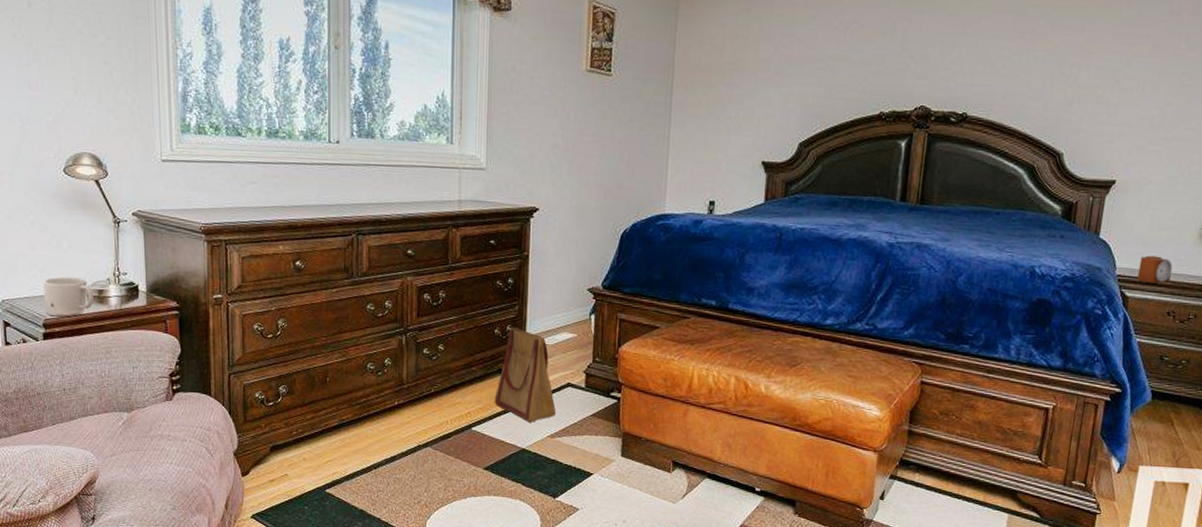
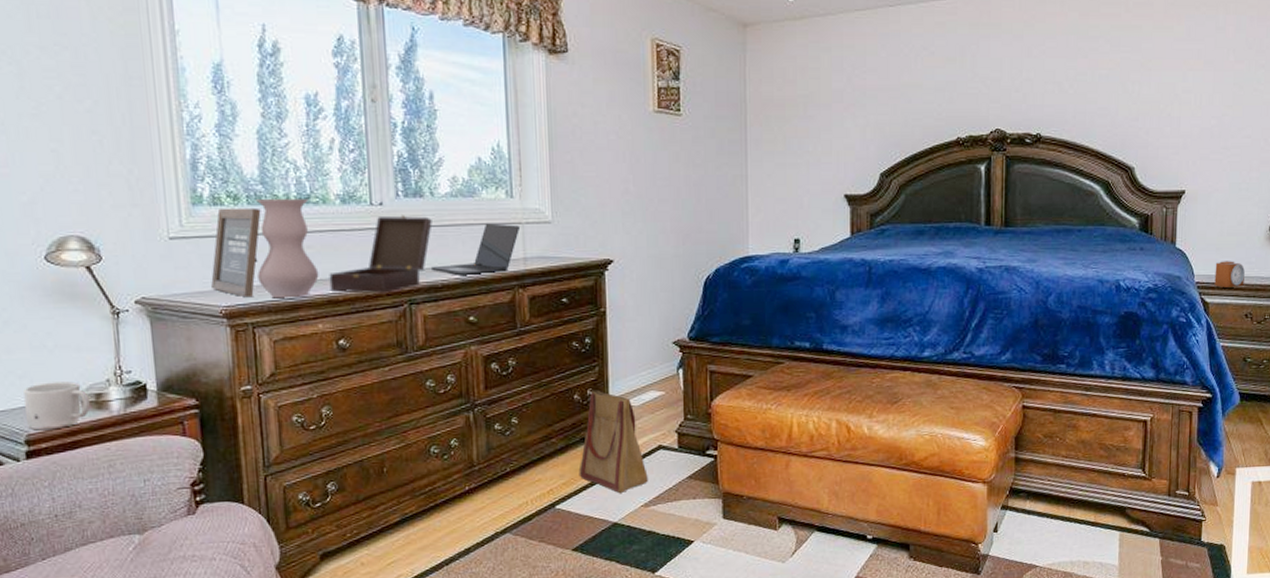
picture frame: none [194,136,237,218] -> present [211,207,261,298]
vase: none [232,131,282,221] -> present [255,199,319,299]
jewelry box: none [290,153,381,223] -> present [329,215,432,293]
laptop: none [378,166,458,213] -> present [432,223,521,276]

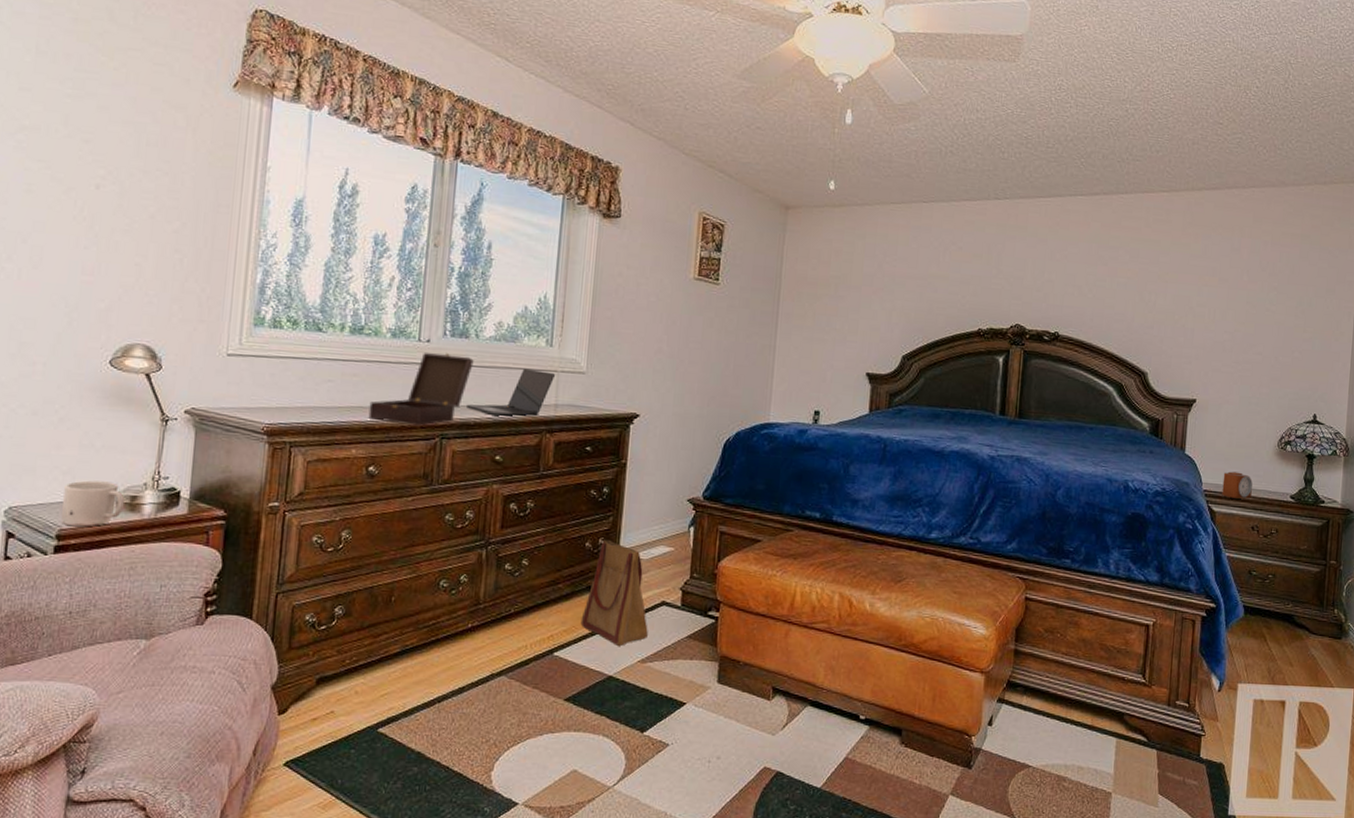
picture frame: present [211,207,261,298] -> none [258,331,316,418]
vase: present [255,199,319,299] -> none [303,326,362,423]

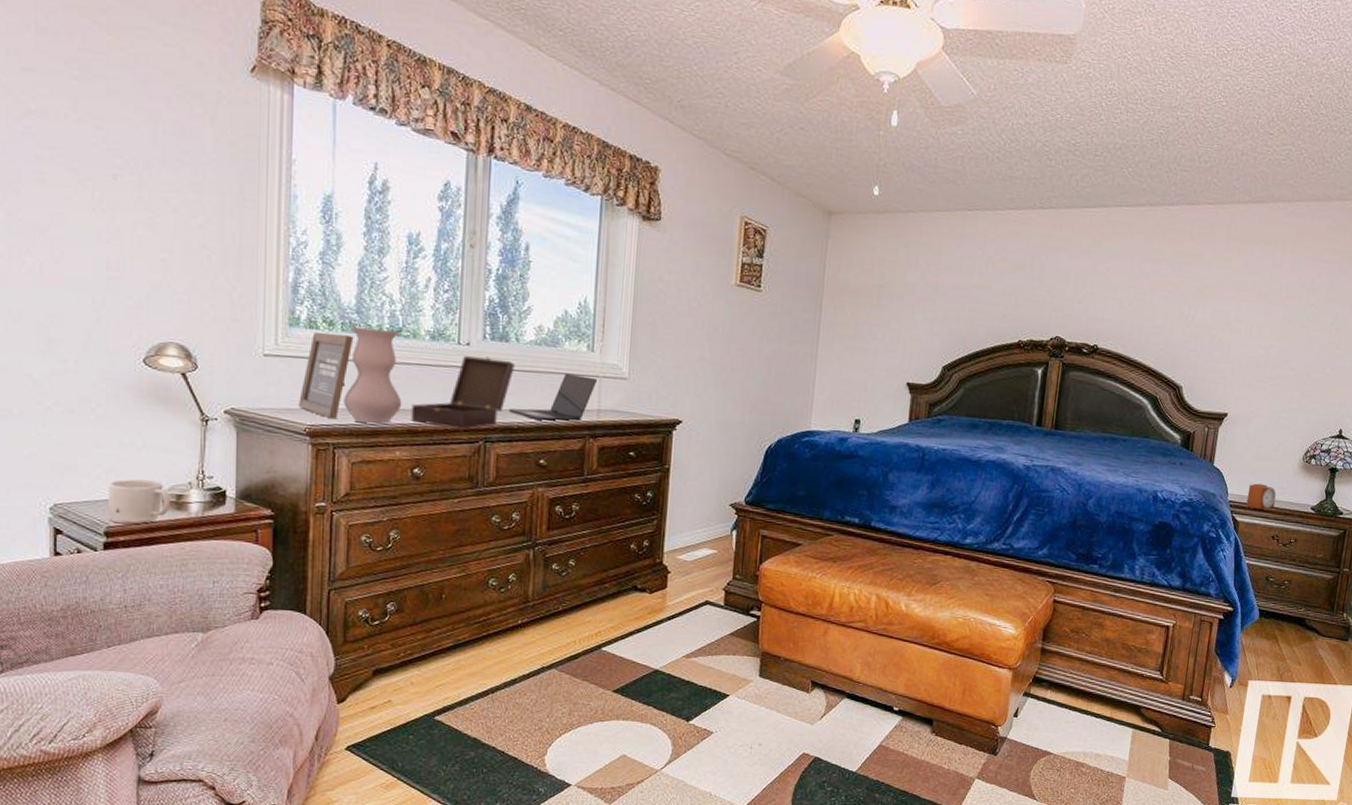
picture frame: none [258,331,316,418] -> present [299,331,354,420]
vase: none [303,326,362,423] -> present [344,327,402,425]
shopping bag: present [580,539,648,646] -> none [627,541,693,642]

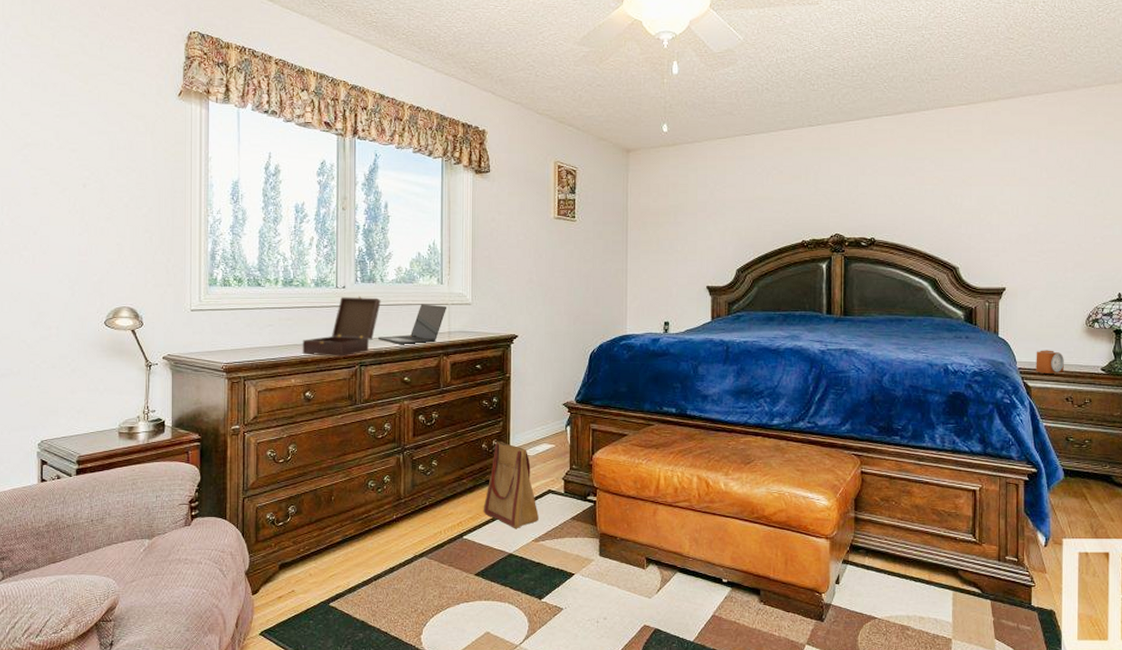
mug: present [107,479,170,525] -> none [79,417,124,453]
picture frame: present [299,331,354,420] -> none [217,288,257,357]
vase: present [344,327,402,425] -> none [251,282,295,358]
shopping bag: none [627,541,693,642] -> present [483,441,539,528]

